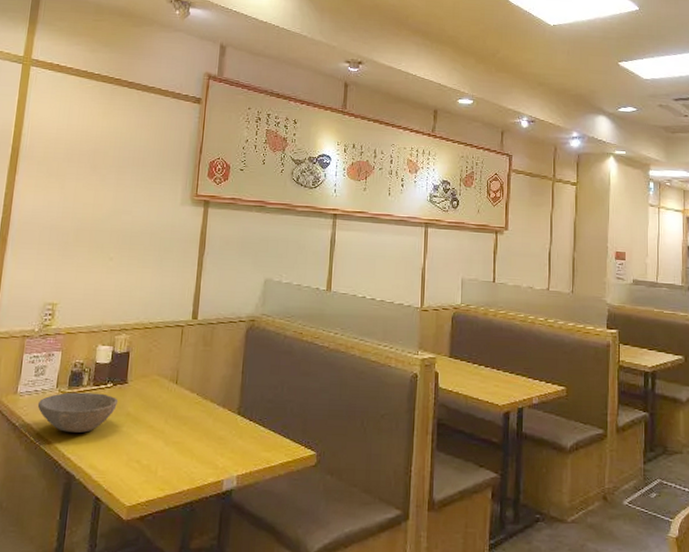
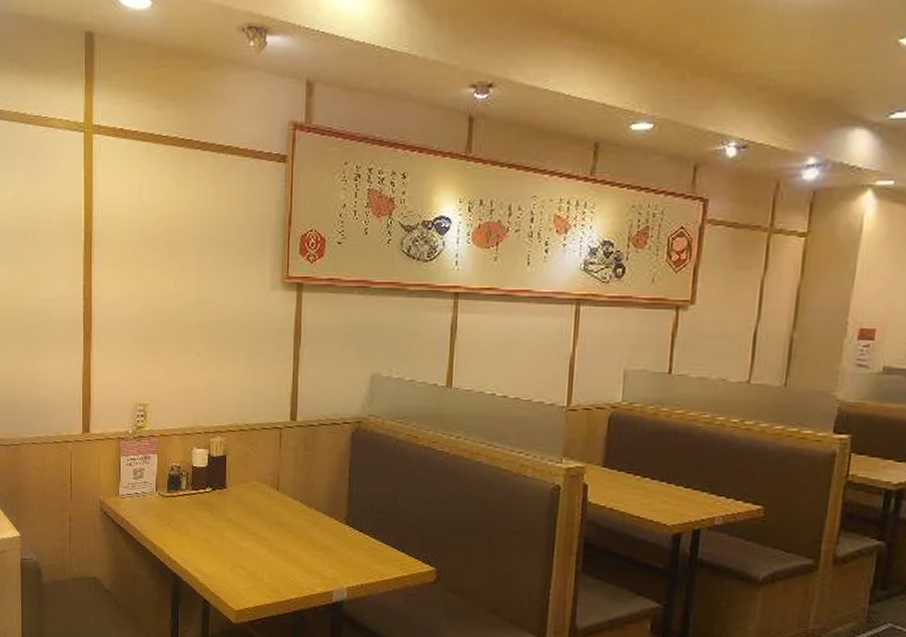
bowl: present [37,392,119,433] -> none [139,495,219,537]

